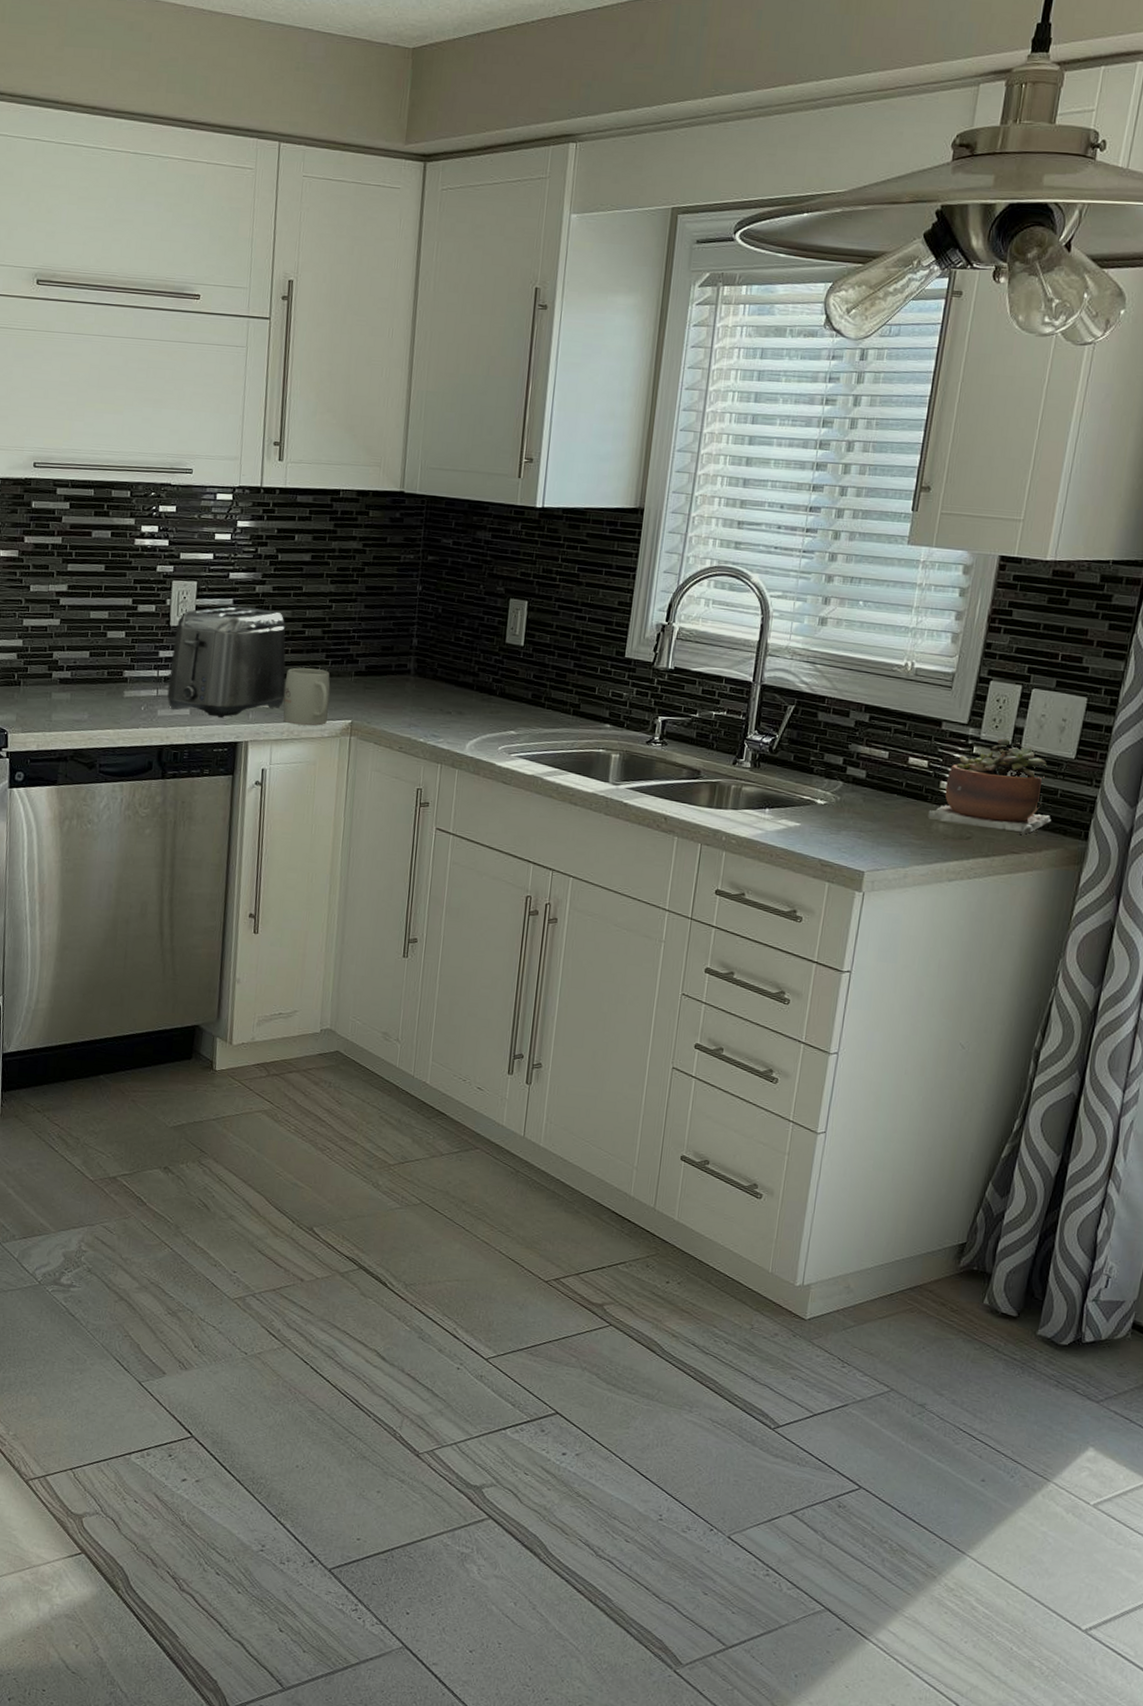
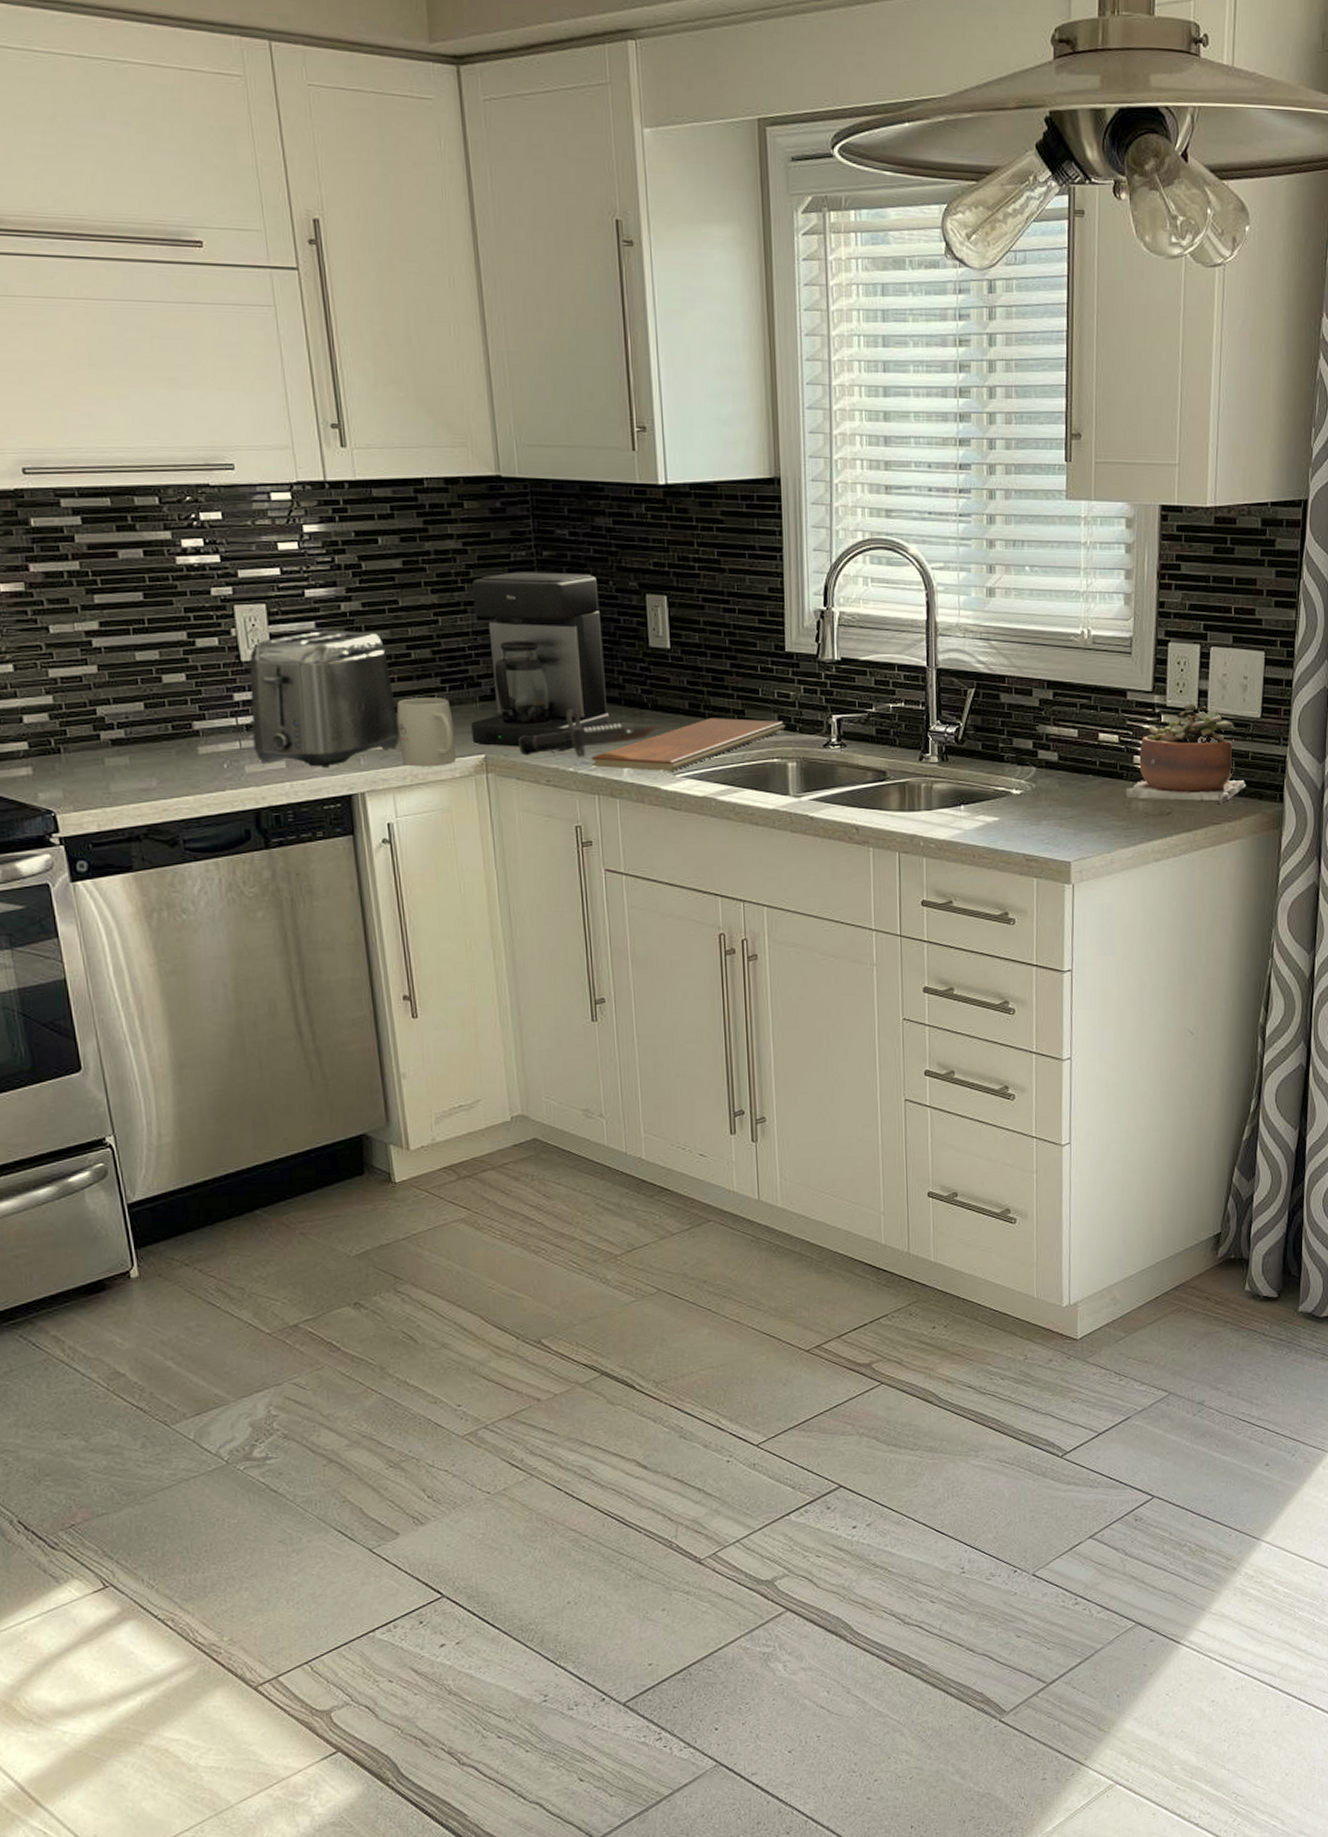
coffee maker: none [343,571,470,717] -> present [471,572,610,747]
knife: none [380,689,504,732] -> present [517,709,660,759]
chopping board: none [440,708,615,751] -> present [592,718,786,771]

